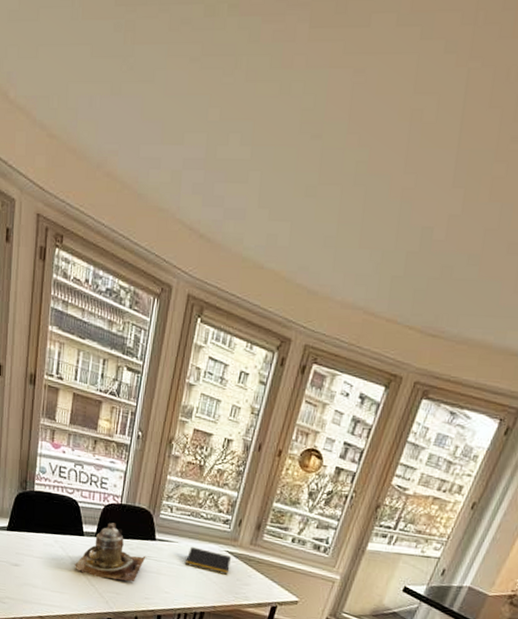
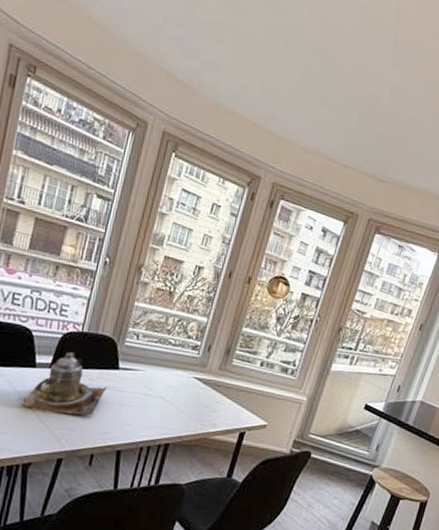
notepad: present [185,546,231,575] -> none [150,374,199,402]

